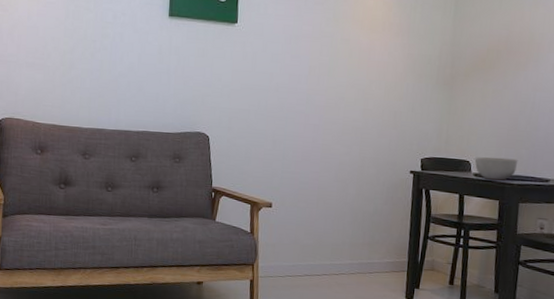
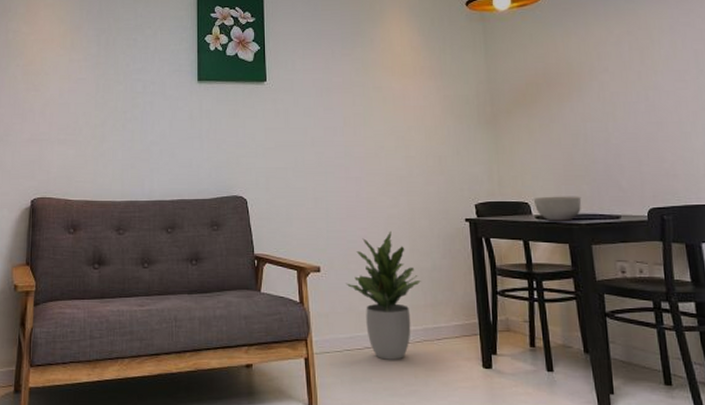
potted plant: none [294,176,362,287] -> present [346,230,421,360]

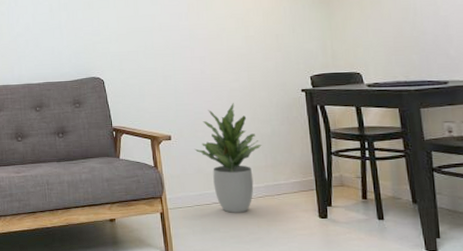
bowl: present [533,196,582,222] -> none [365,65,411,89]

